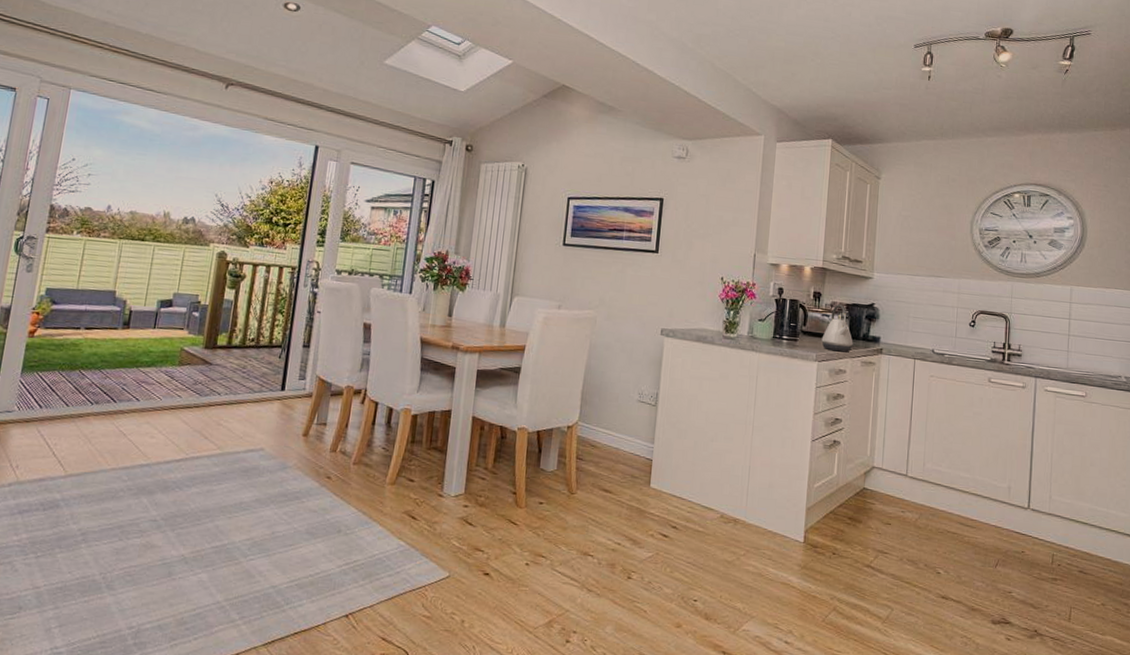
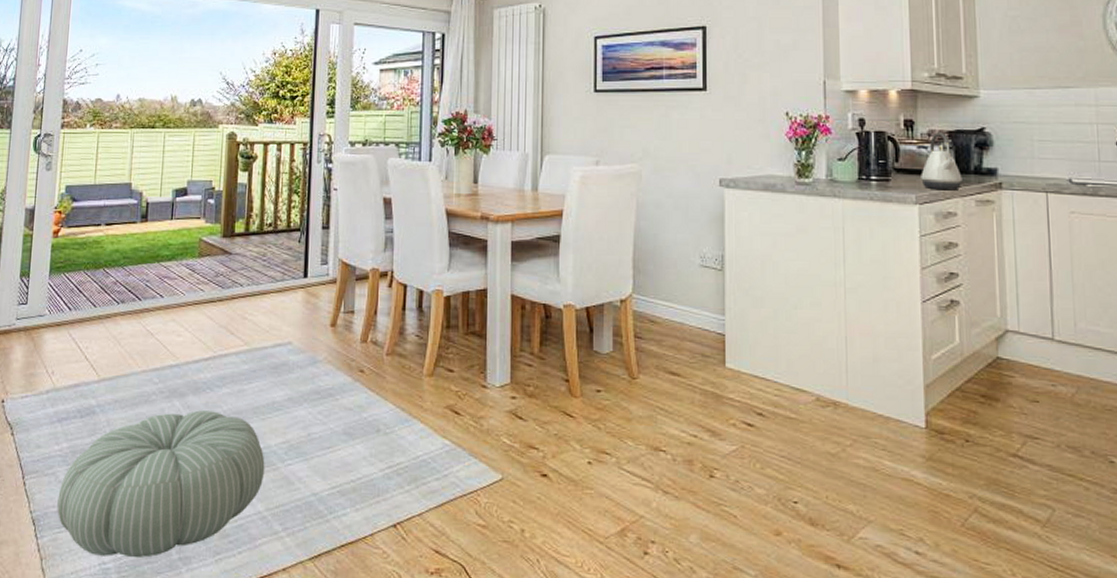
pouf: none [10,507,228,644] -> present [57,410,265,559]

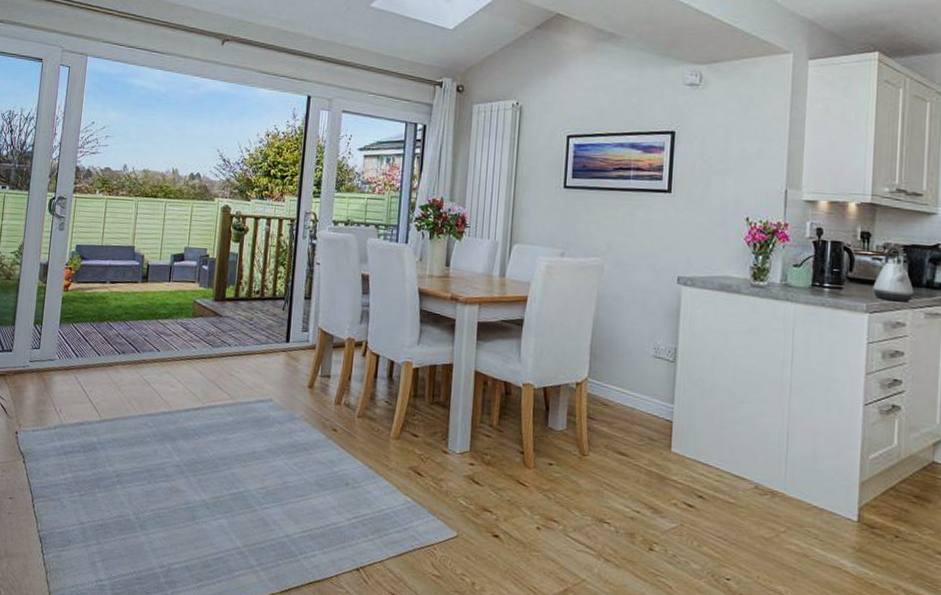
pouf: present [57,410,265,559] -> none [61,454,245,579]

